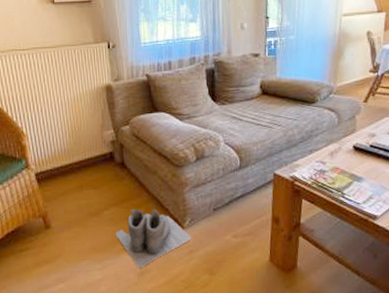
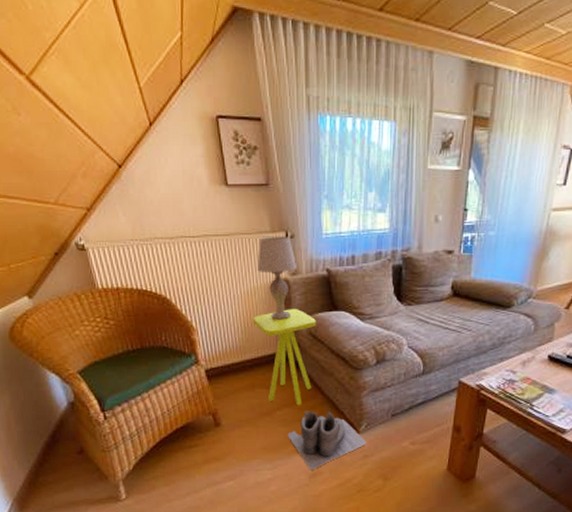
side table: none [79,112,138,205] -> present [252,309,316,406]
table lamp: none [83,46,119,123] -> present [258,236,296,320]

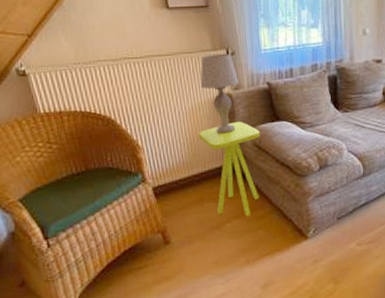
boots: present [287,411,367,470] -> none [238,220,316,281]

